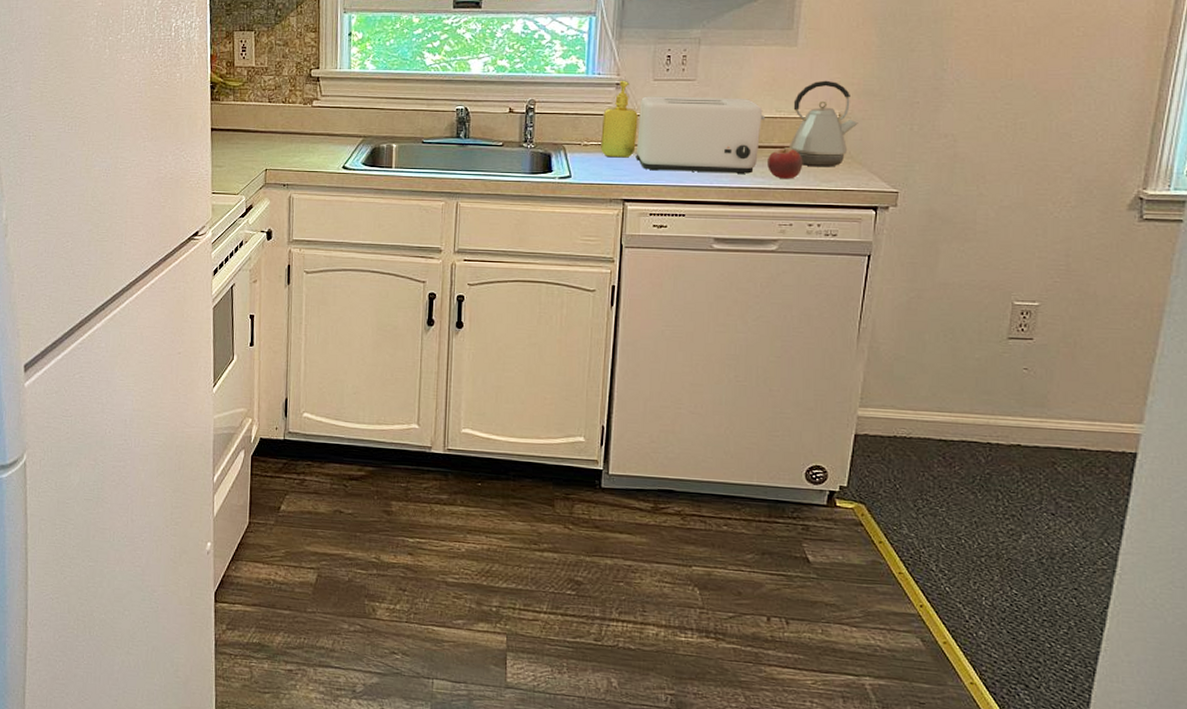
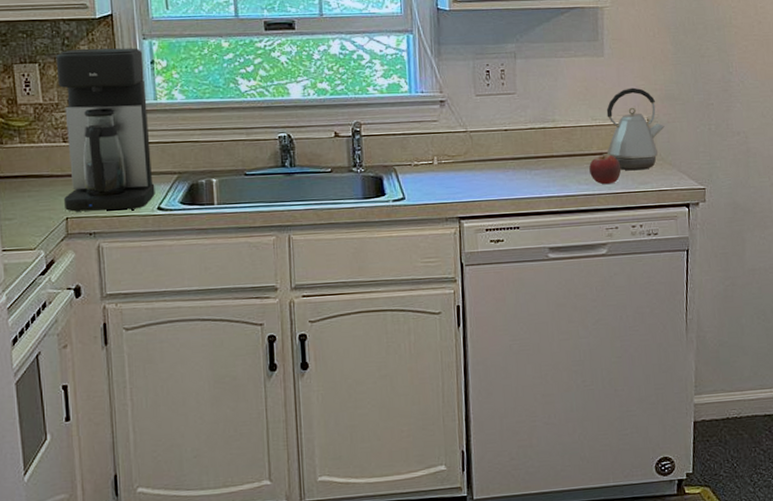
coffee maker: none [265,19,343,166] -> present [56,47,155,212]
soap dispenser: present [600,80,638,158] -> none [430,97,466,176]
toaster: present [635,96,766,175] -> none [465,109,583,186]

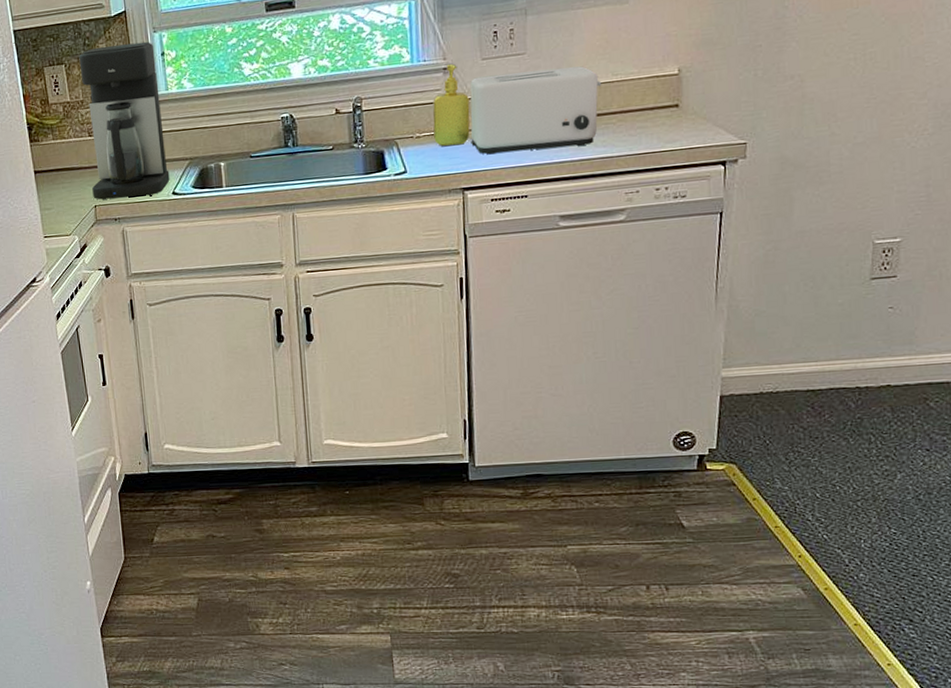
soap dispenser: none [430,97,466,176] -> present [432,63,470,146]
toaster: none [465,109,583,186] -> present [470,66,602,155]
fruit: present [589,155,622,185] -> none [608,112,645,146]
kettle: present [603,87,665,171] -> none [624,35,699,129]

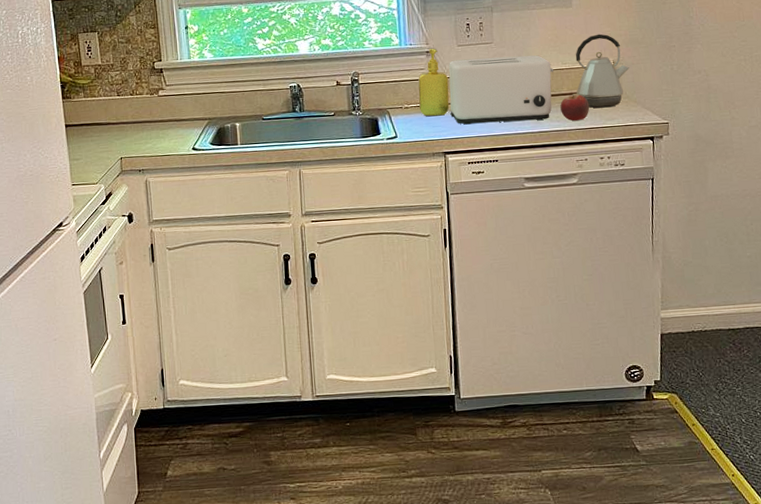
coffee maker: present [79,41,170,200] -> none [111,16,191,153]
fruit: none [608,112,645,146] -> present [560,94,590,121]
kettle: none [624,35,699,129] -> present [573,34,629,108]

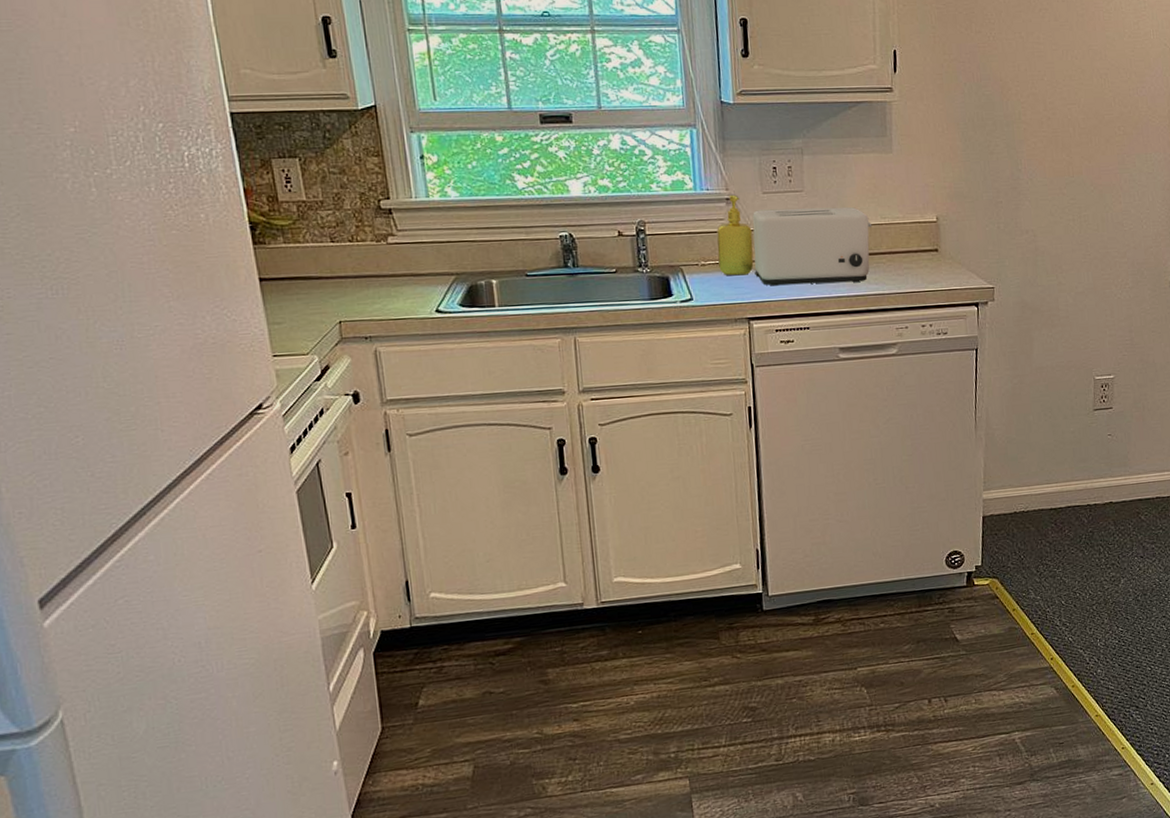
fruit: present [560,94,590,121] -> none [879,254,911,284]
kettle: present [573,34,629,108] -> none [892,185,954,270]

